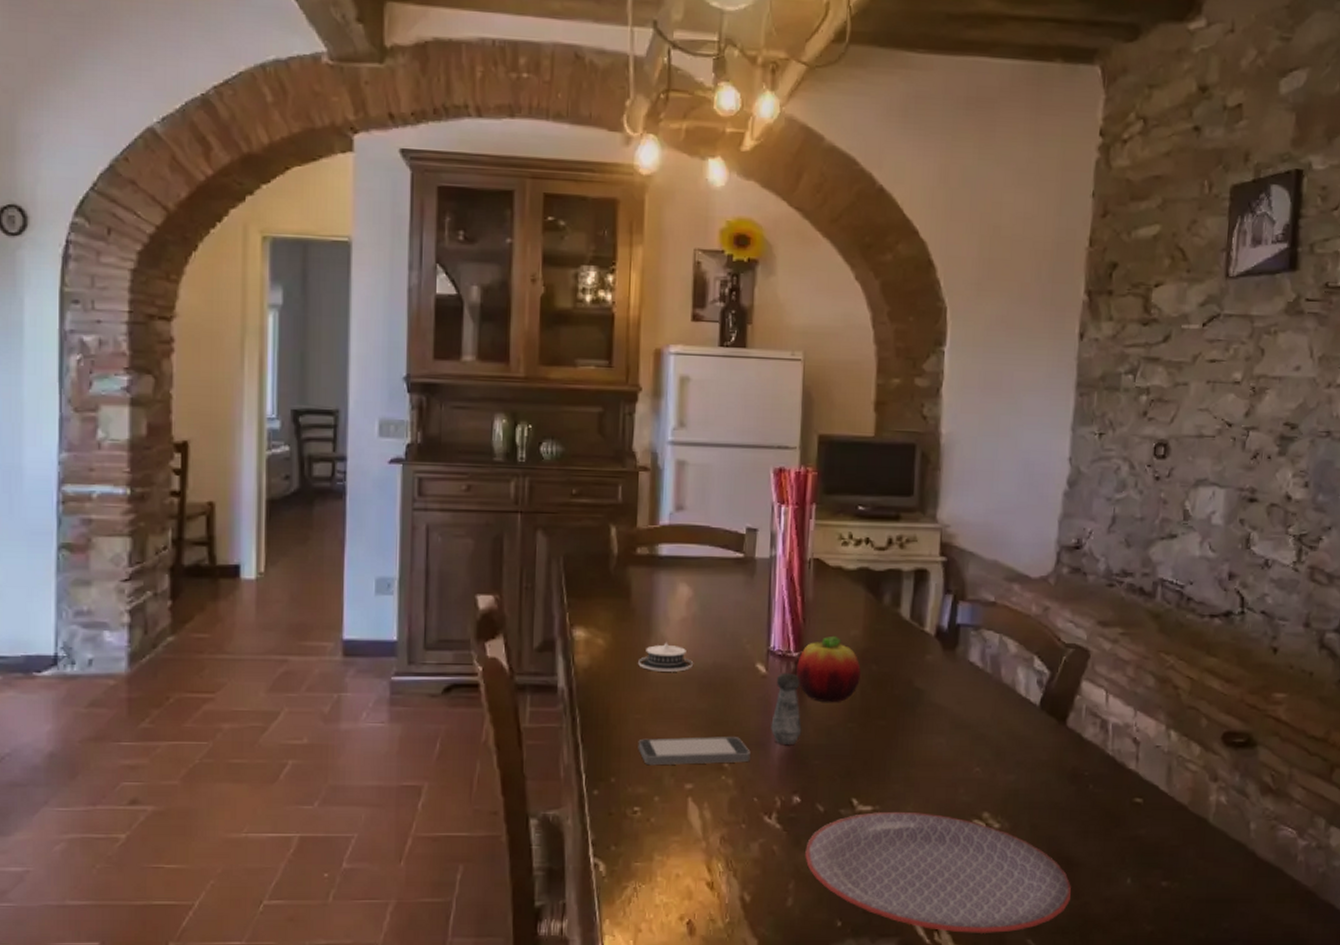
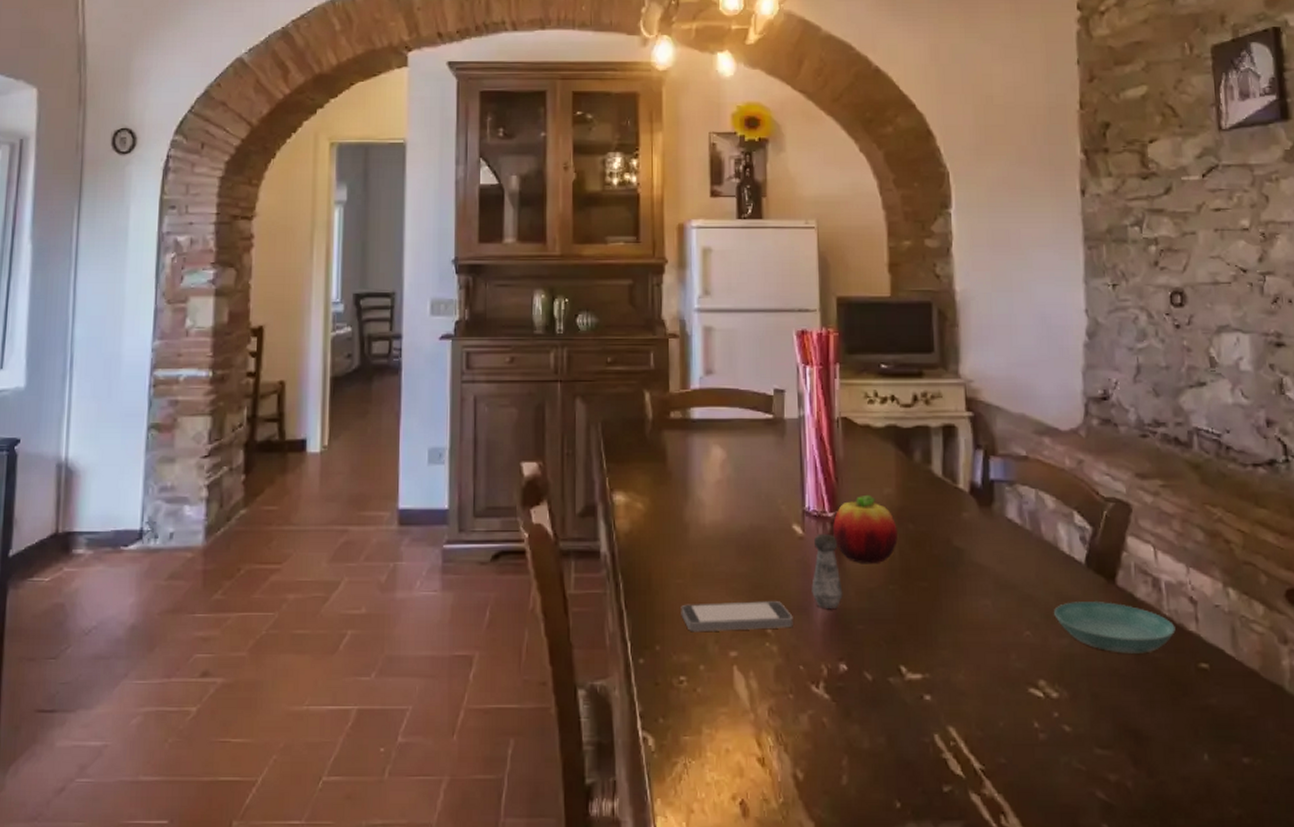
architectural model: present [638,641,693,672] -> none [677,504,730,535]
plate: present [805,811,1071,933] -> none [856,679,1144,817]
saucer: none [1004,740,1117,789] -> present [1054,600,1176,654]

